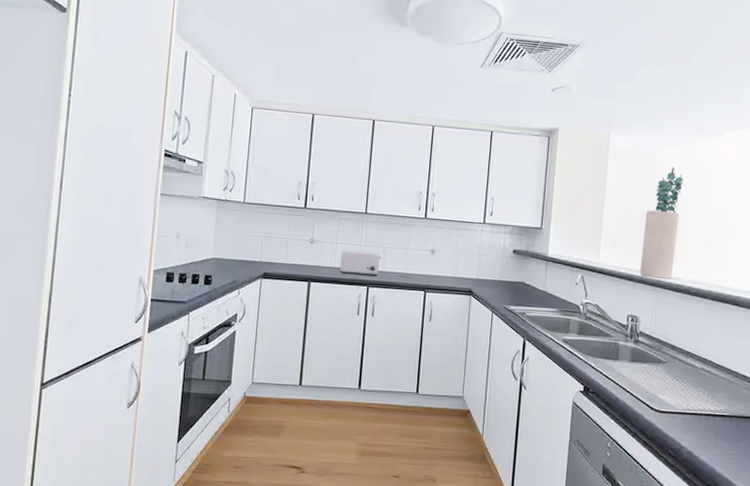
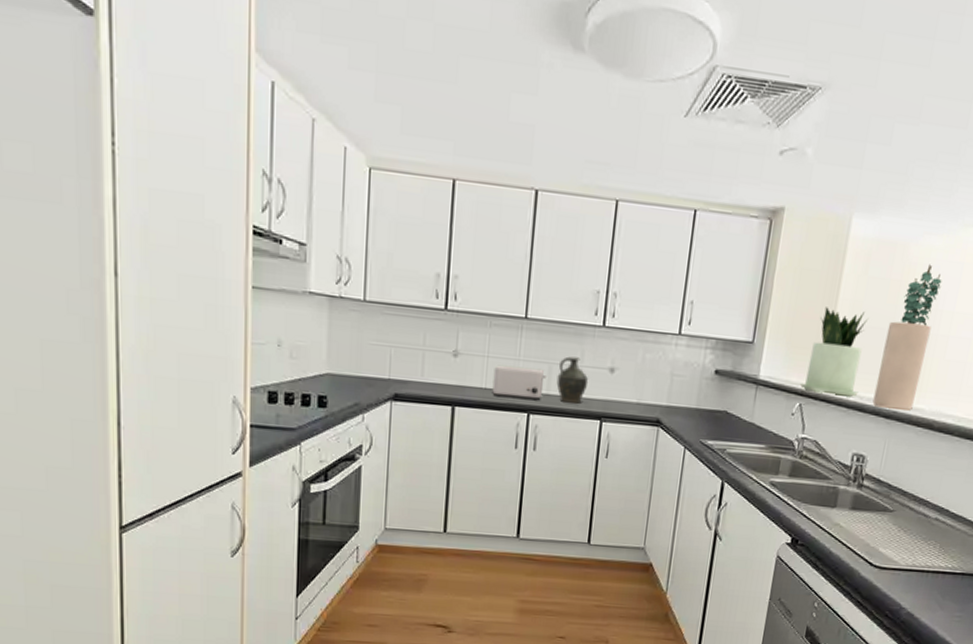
ceramic jug: none [389,242,415,279] -> present [556,356,589,405]
planter: none [580,200,630,269] -> present [799,307,869,397]

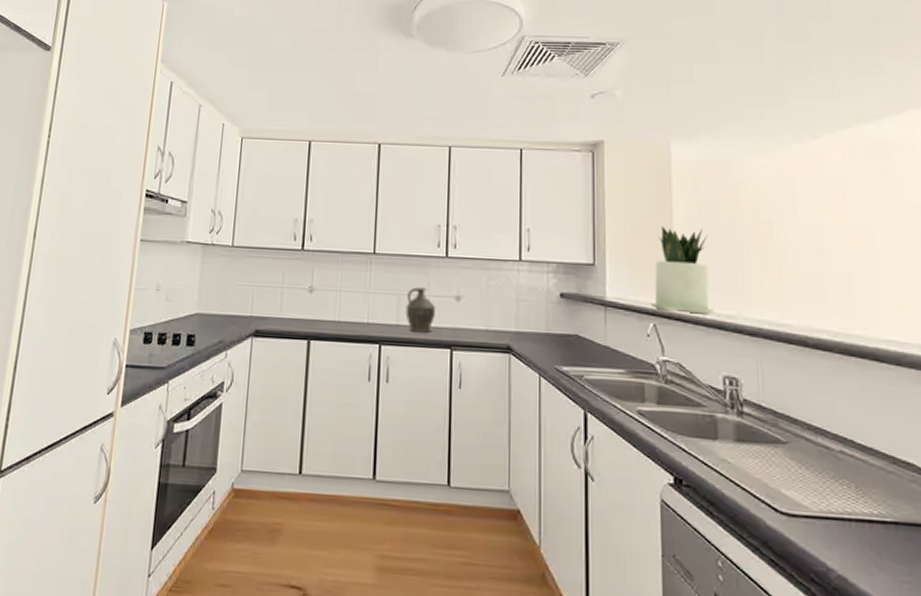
toaster: present [492,364,546,401] -> none [345,298,395,332]
vase: present [872,264,942,412] -> none [730,180,779,328]

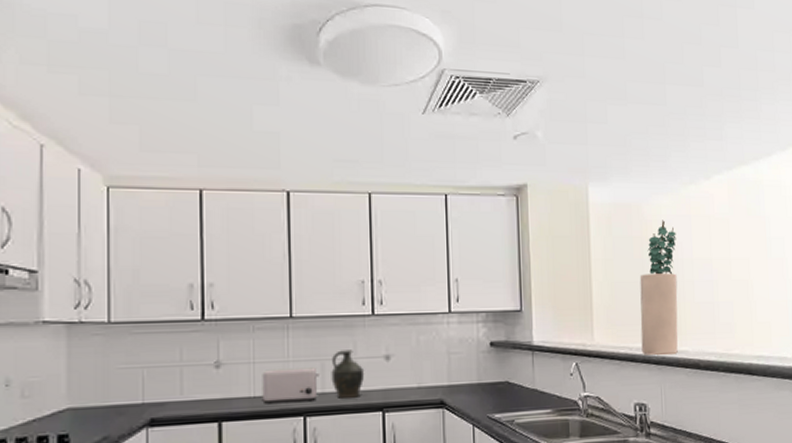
toaster: none [345,298,395,332] -> present [262,367,319,404]
planter: present [649,226,715,315] -> none [572,268,627,350]
vase: none [730,180,779,328] -> present [639,220,678,356]

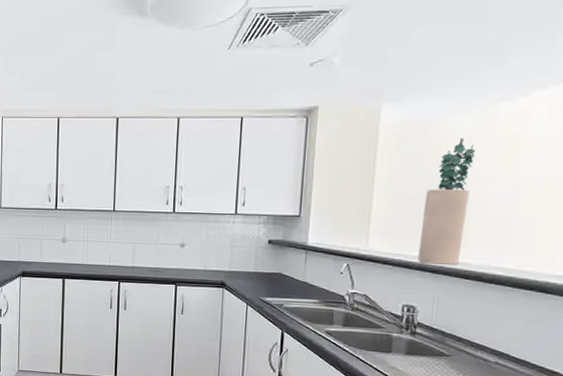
toaster: present [262,367,319,404] -> none [91,246,131,272]
ceramic jug: present [331,350,365,400] -> none [139,237,165,273]

